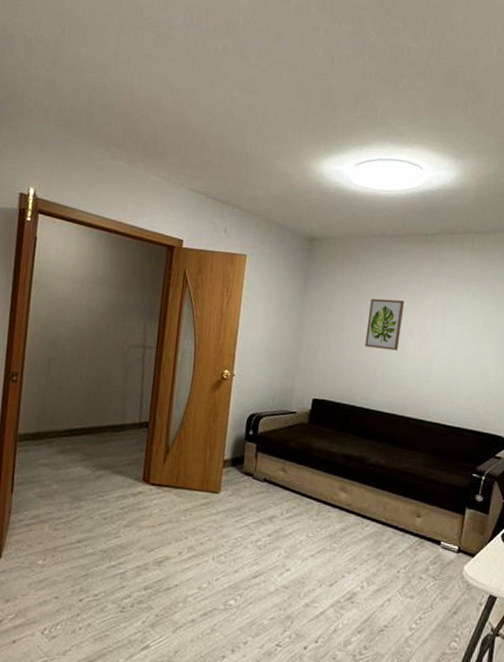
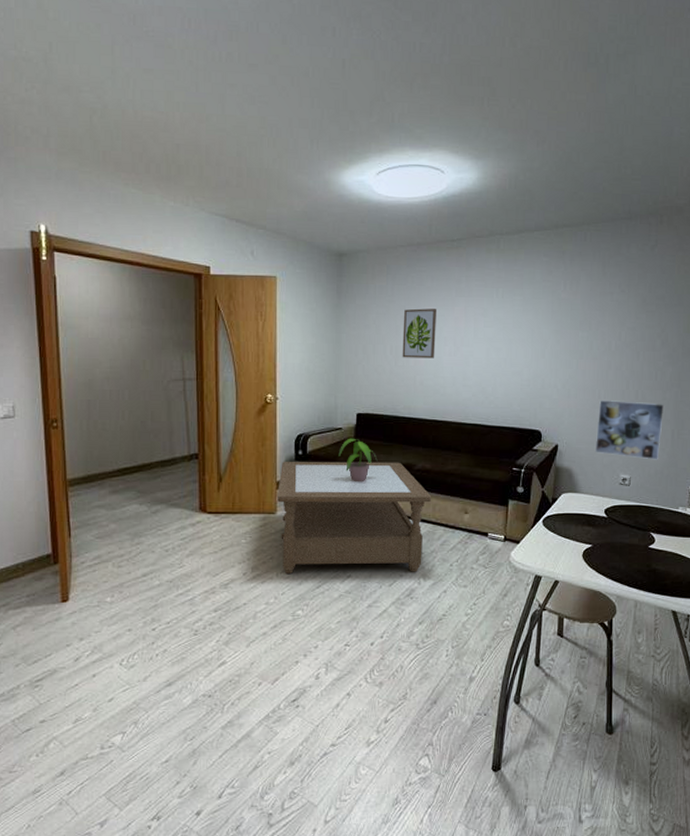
coffee table: none [220,440,384,575] -> present [278,461,432,573]
potted plant: none [289,423,330,471] -> present [338,438,378,483]

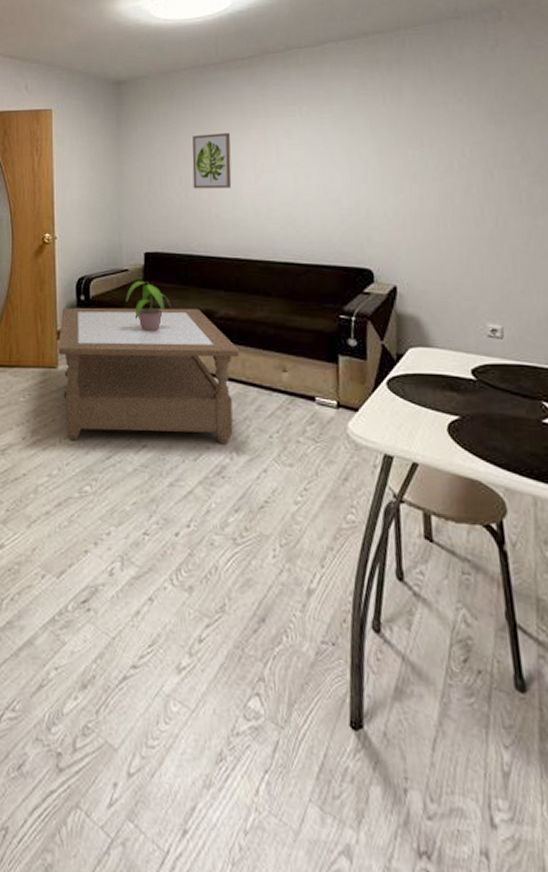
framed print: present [594,400,664,460] -> none [446,230,540,305]

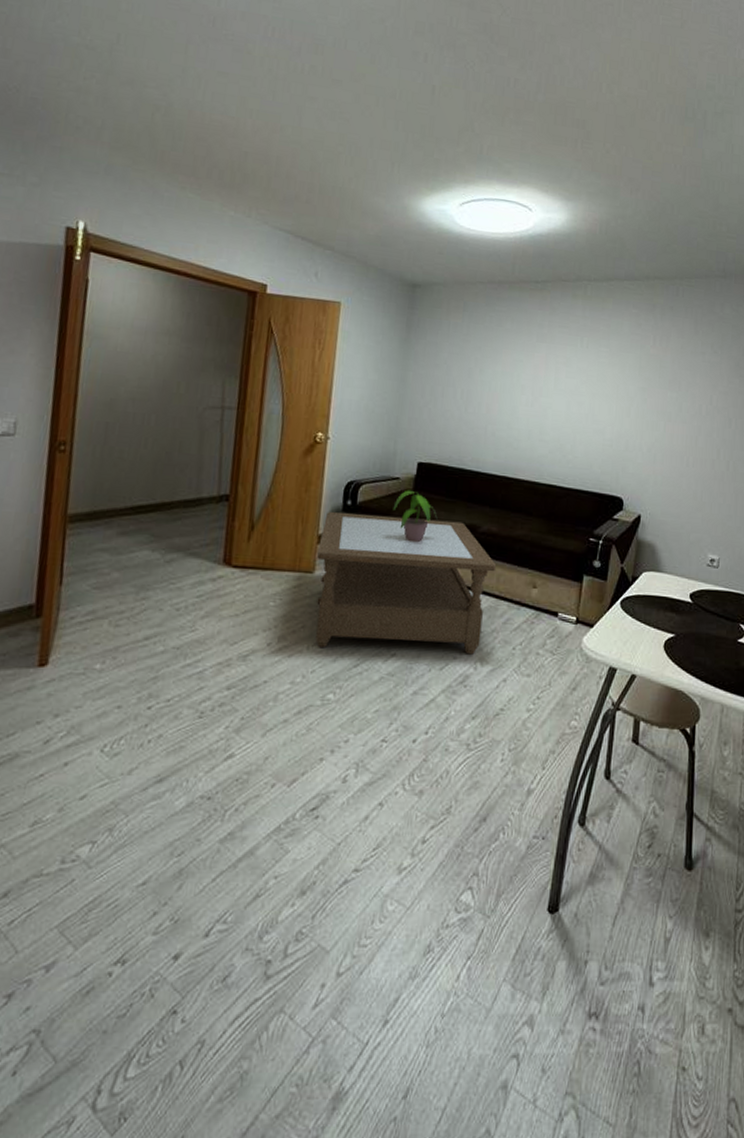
wall art: present [192,133,232,189] -> none [473,351,515,408]

